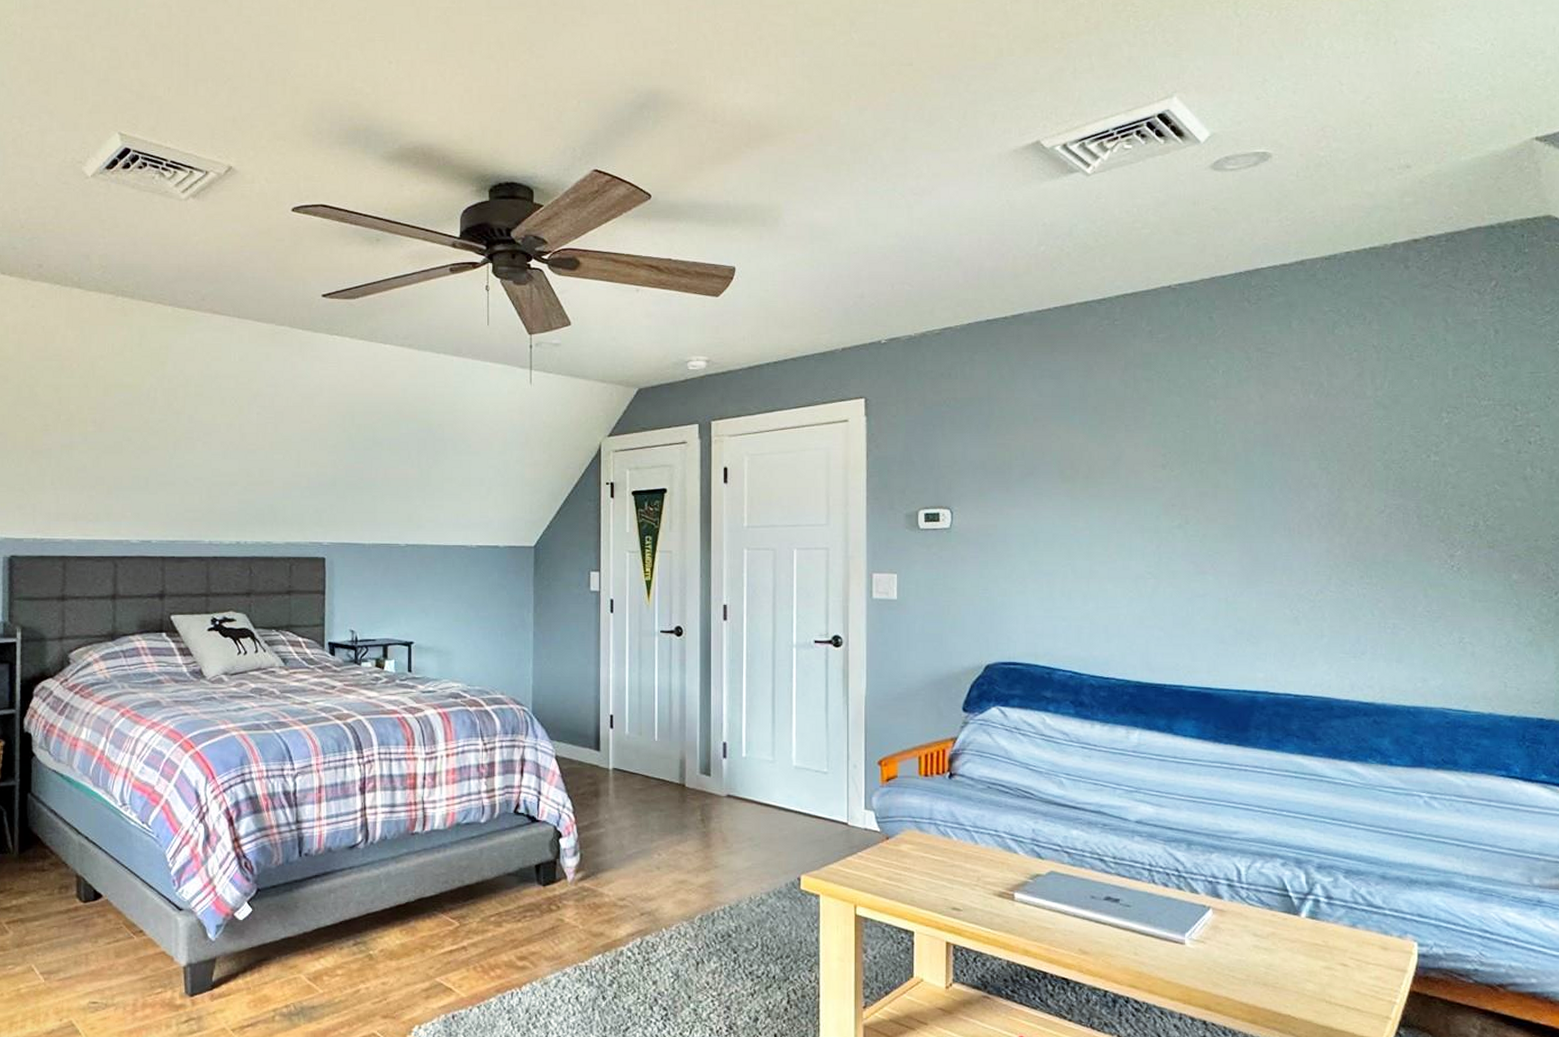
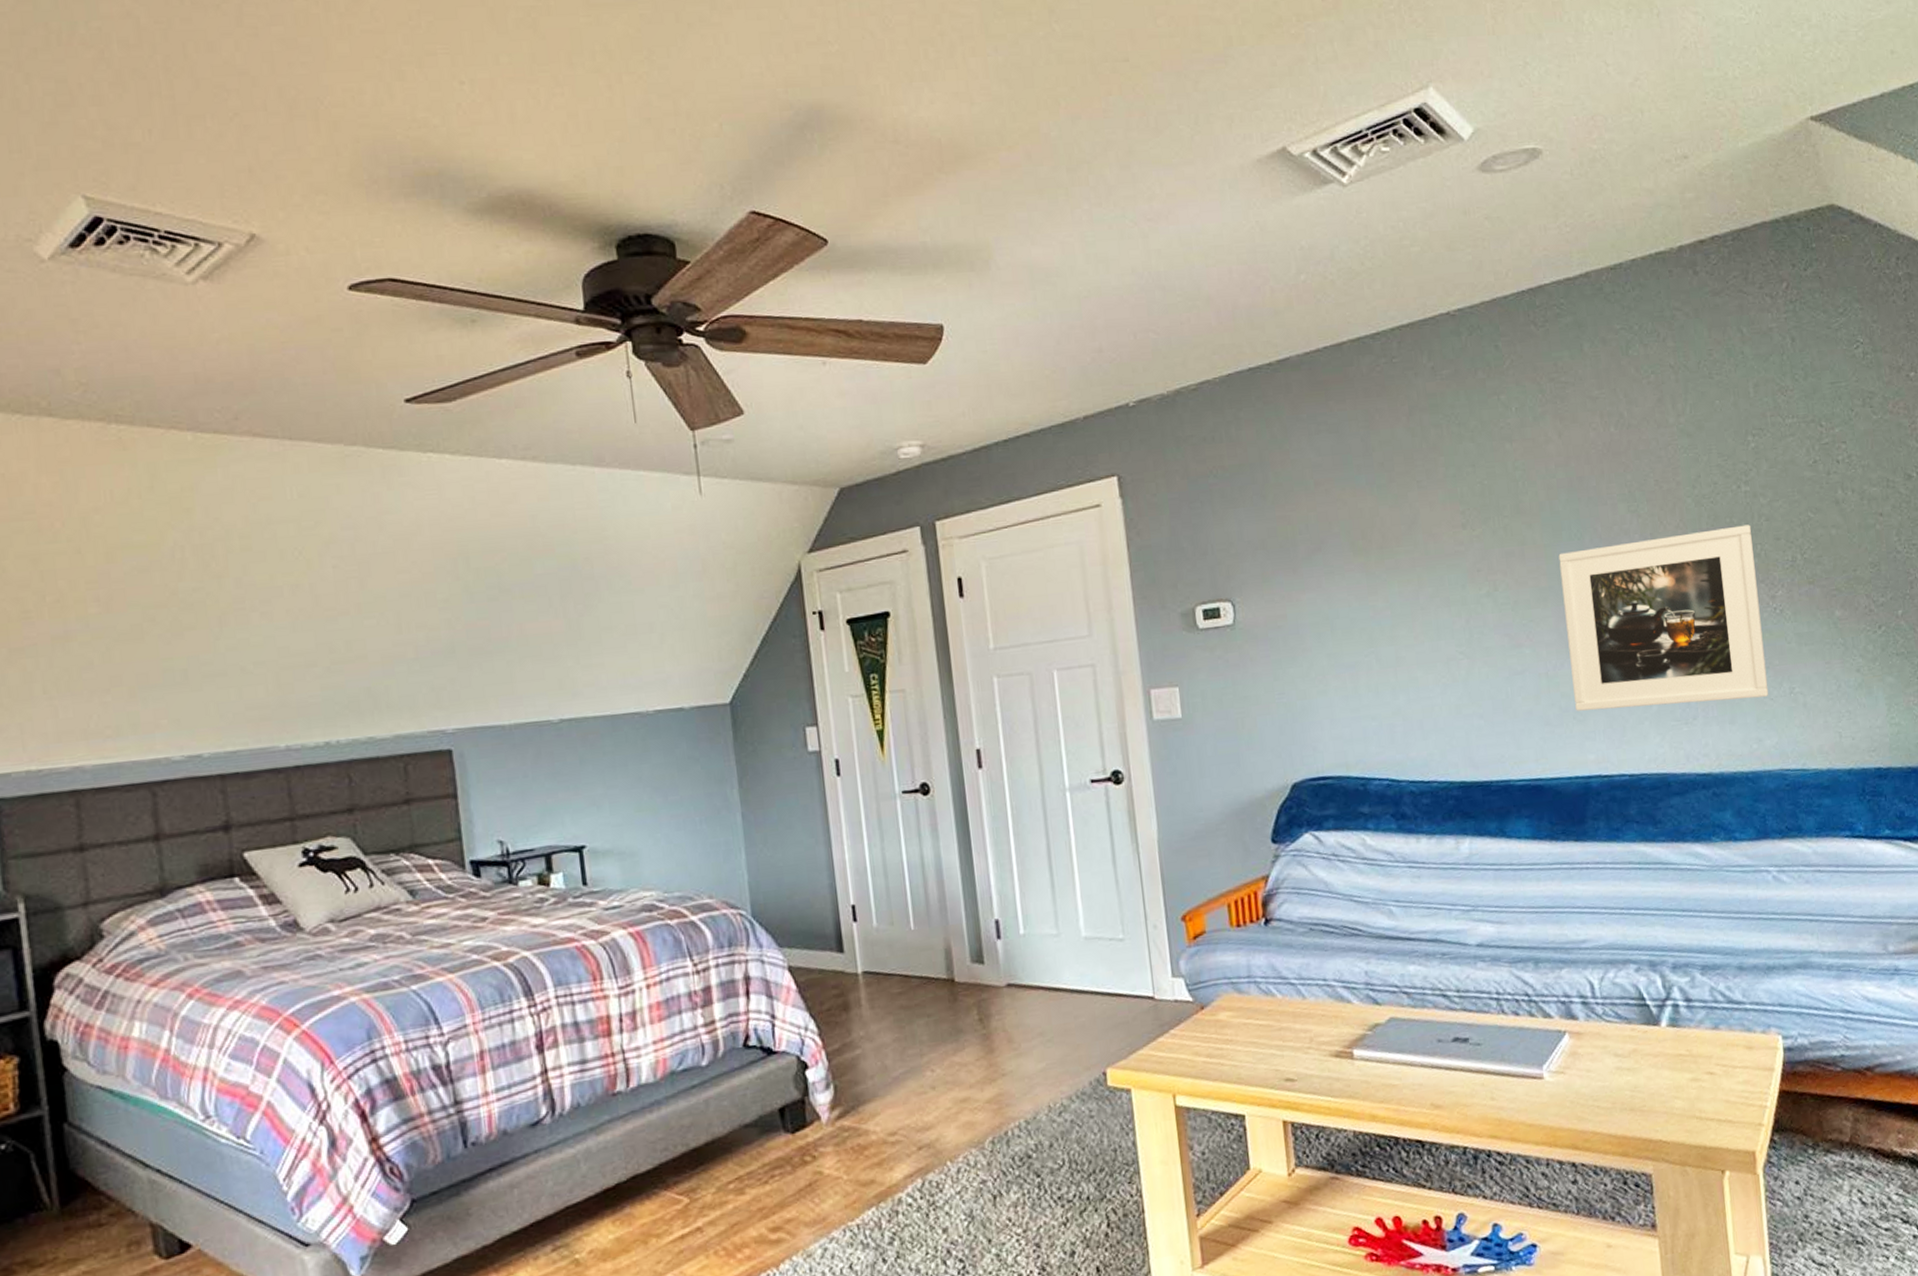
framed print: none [1249,490,1438,642] -> present [1558,524,1769,711]

